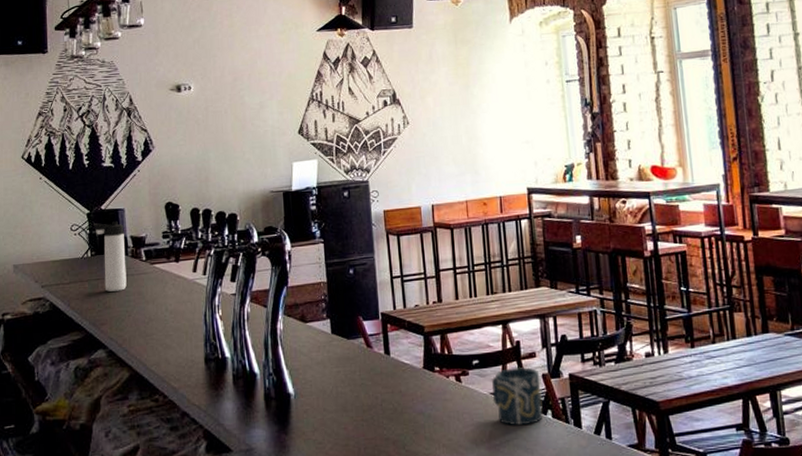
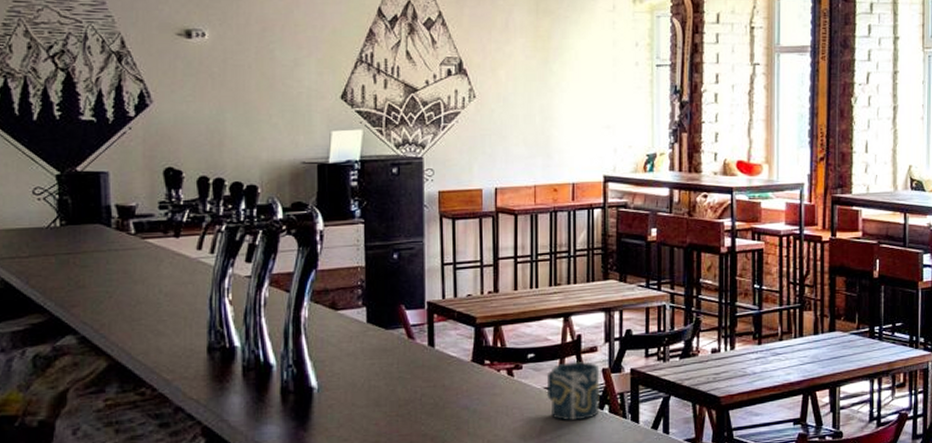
thermos bottle: present [93,221,127,292] -> none [65,186,108,268]

